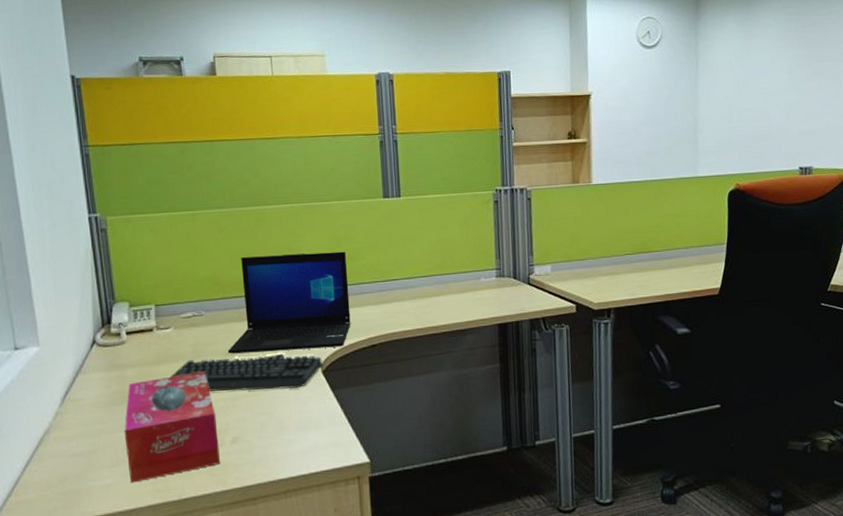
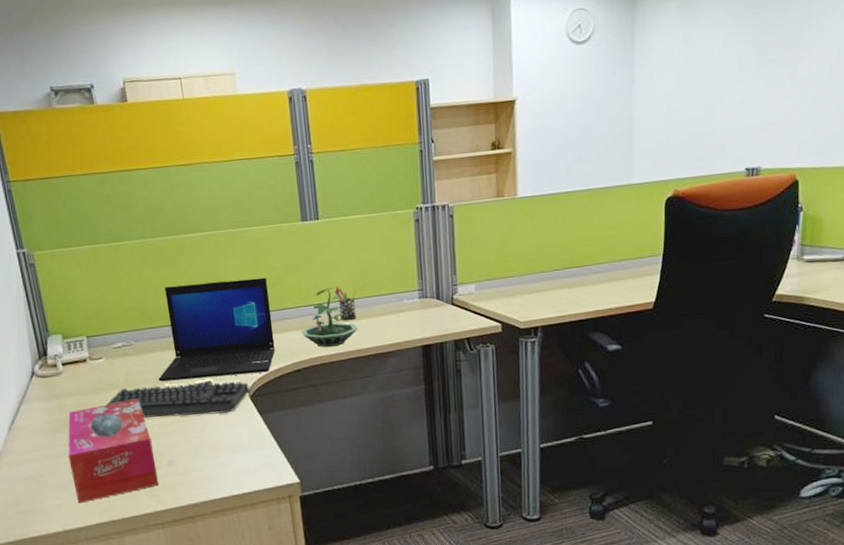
terrarium: none [379,263,436,324] -> present [301,287,359,348]
pen holder: none [413,262,436,297] -> present [334,286,357,320]

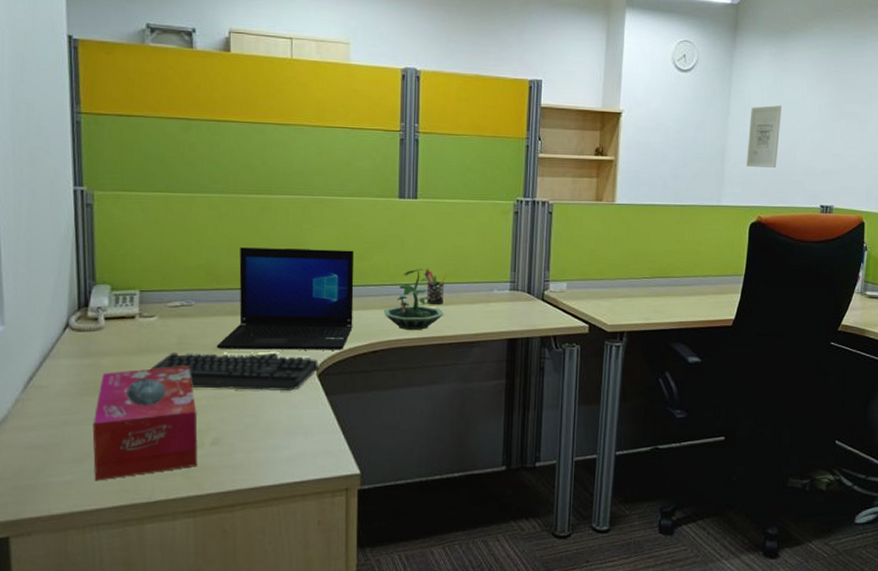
wall art: none [657,64,694,138] -> present [746,105,782,168]

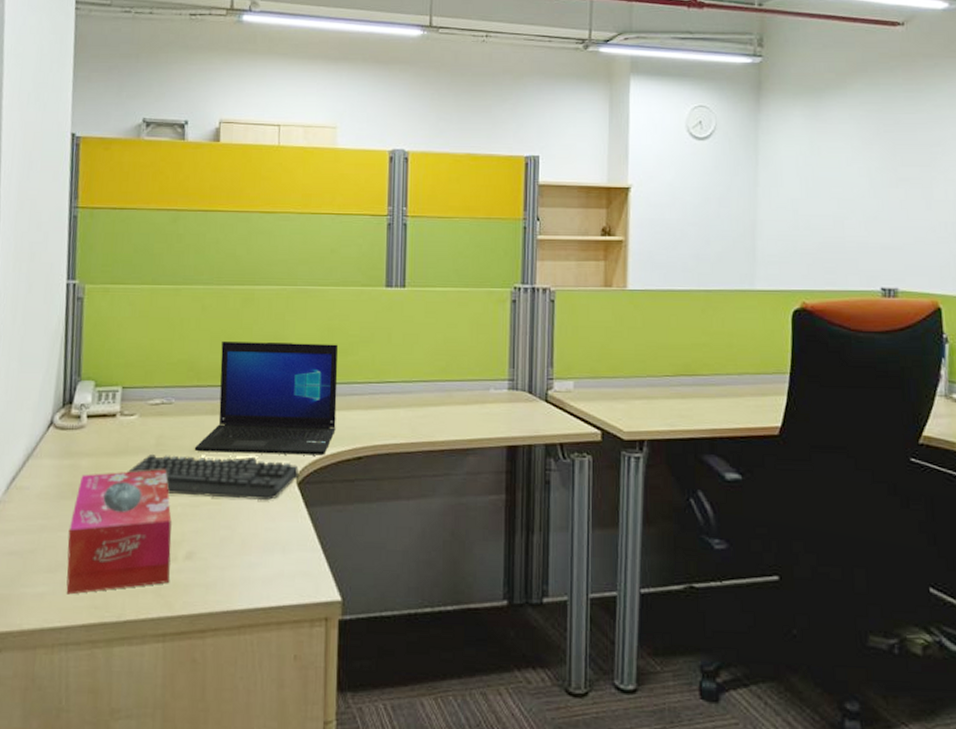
terrarium: present [384,268,444,331] -> none [369,364,435,435]
pen holder: present [424,268,448,304] -> none [413,364,439,405]
wall art: present [746,105,782,168] -> none [782,173,822,244]

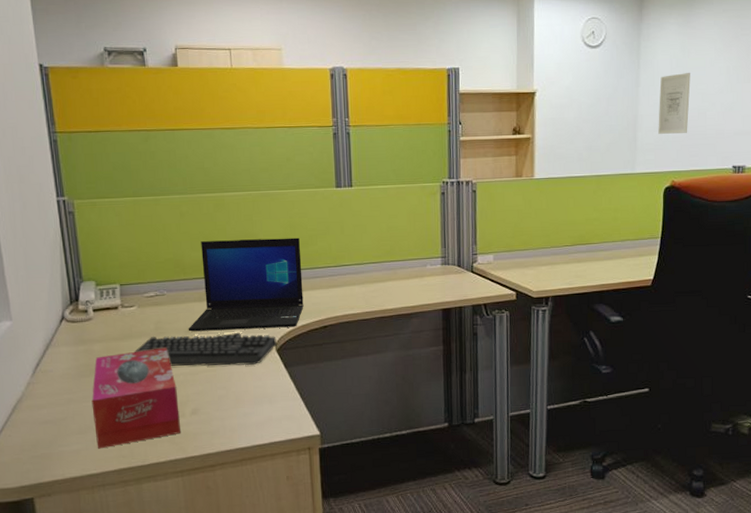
wall art: none [782,173,822,244] -> present [658,73,691,134]

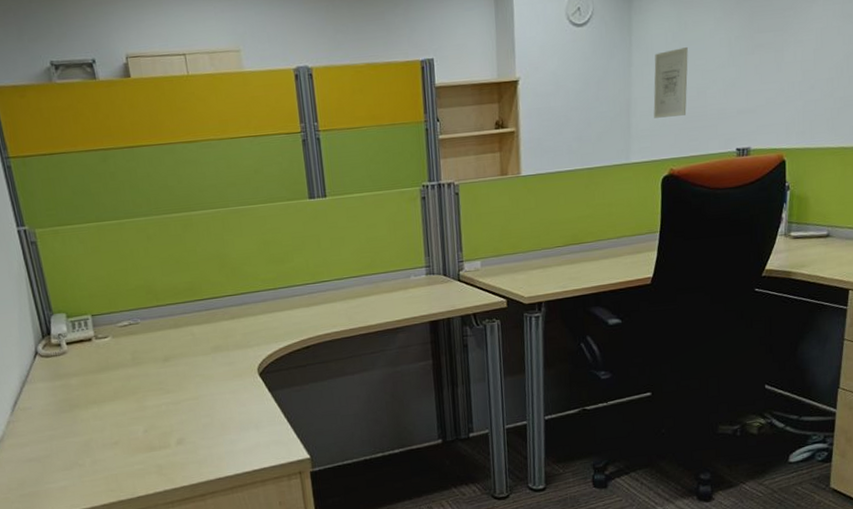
tissue box: present [91,347,182,449] -> none [73,378,168,484]
keyboard: present [134,332,277,367] -> none [112,357,259,396]
laptop: present [188,237,304,332] -> none [166,255,284,360]

